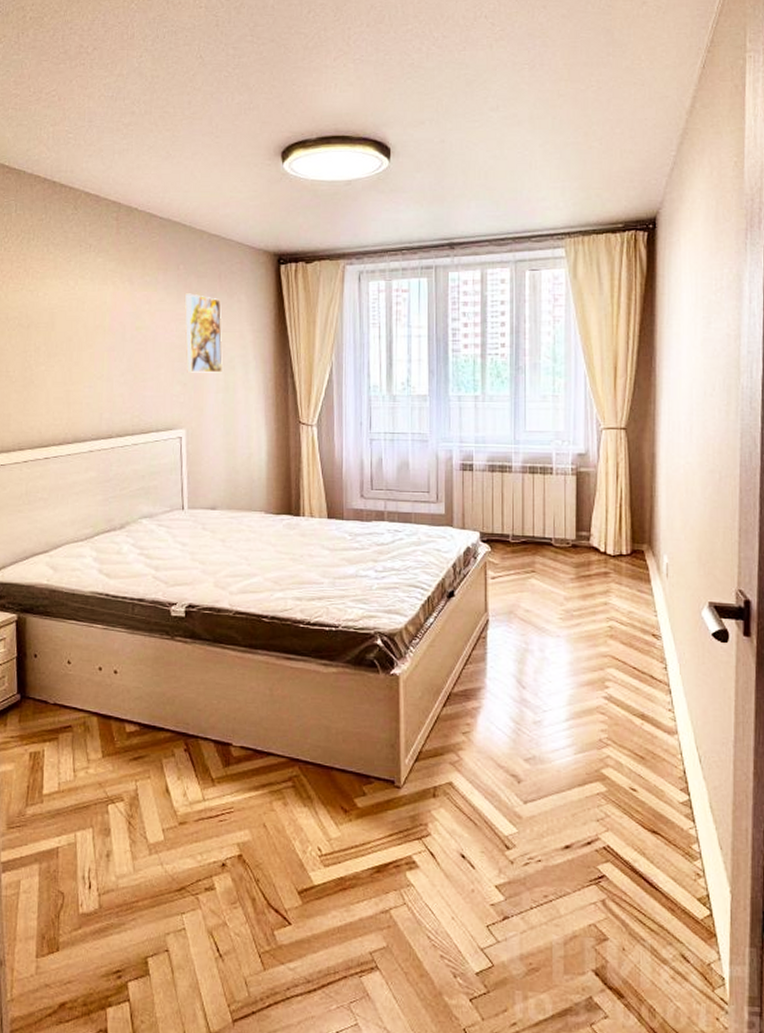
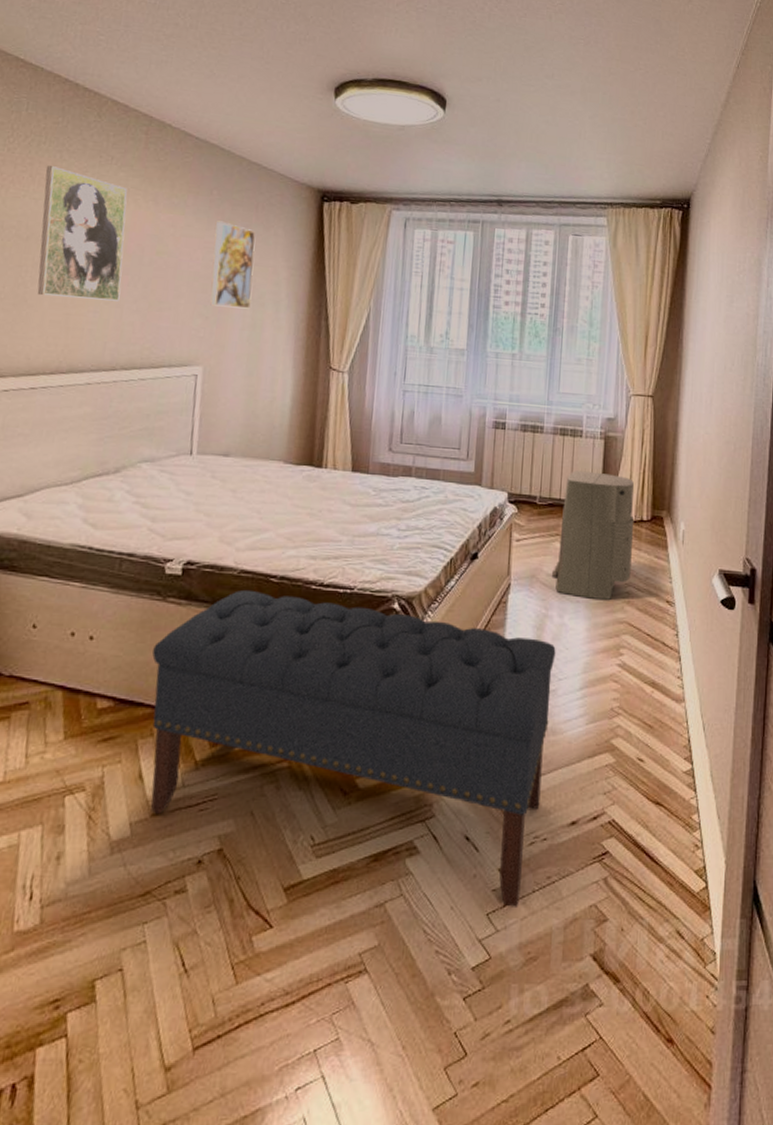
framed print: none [36,259,109,377] -> present [37,166,128,301]
bench: none [167,630,539,922] -> present [151,590,556,907]
air purifier: none [529,508,613,634] -> present [551,470,635,600]

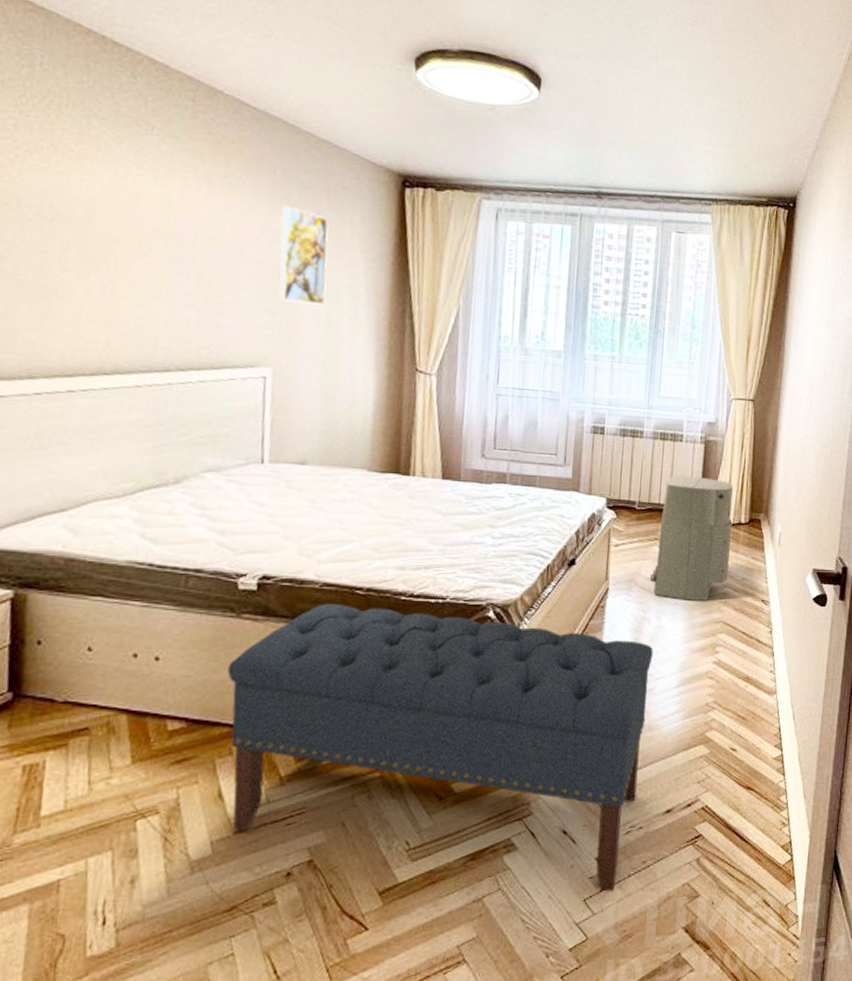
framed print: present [37,166,128,301] -> none [68,133,174,294]

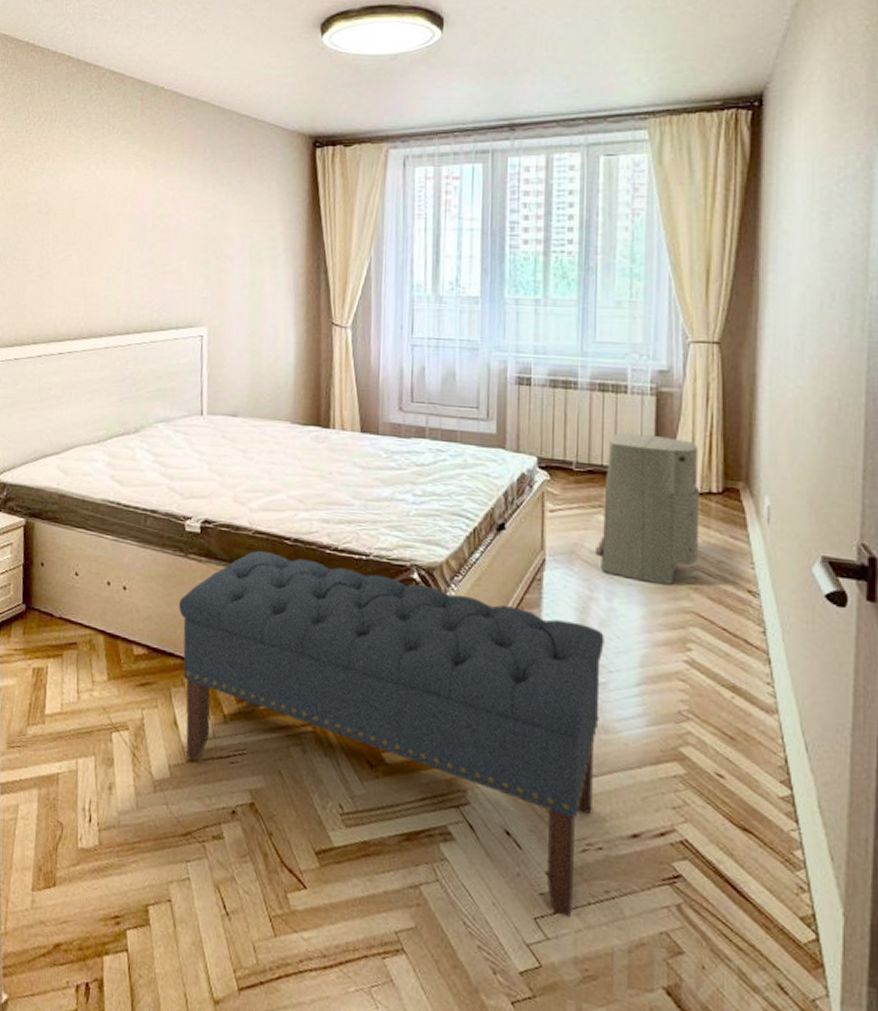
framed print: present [278,205,329,305] -> none [210,179,251,267]

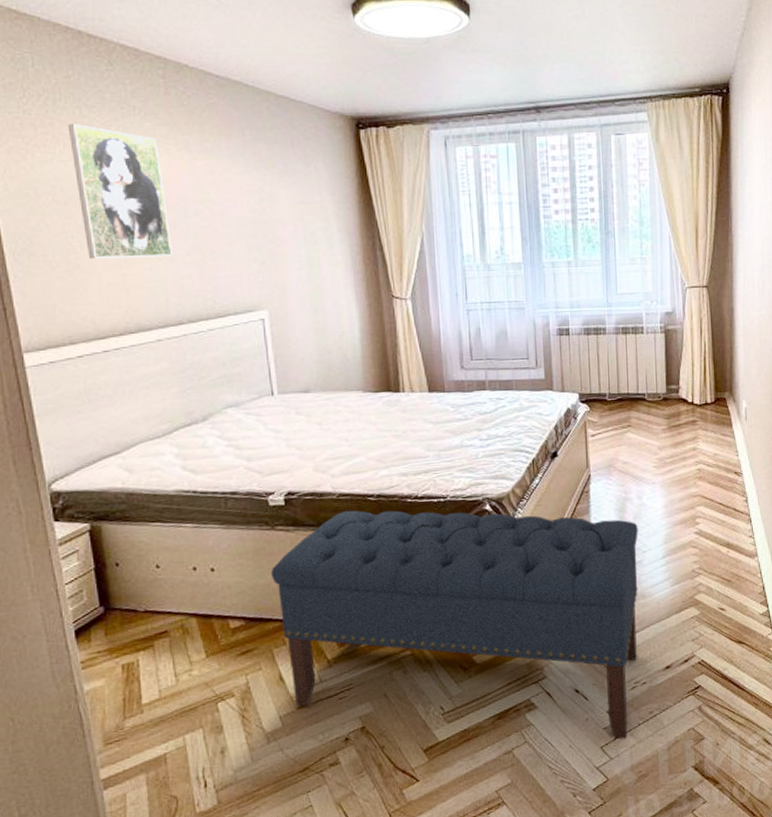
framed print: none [58,142,129,267] -> present [67,124,172,260]
air purifier: present [594,432,700,585] -> none [627,364,700,479]

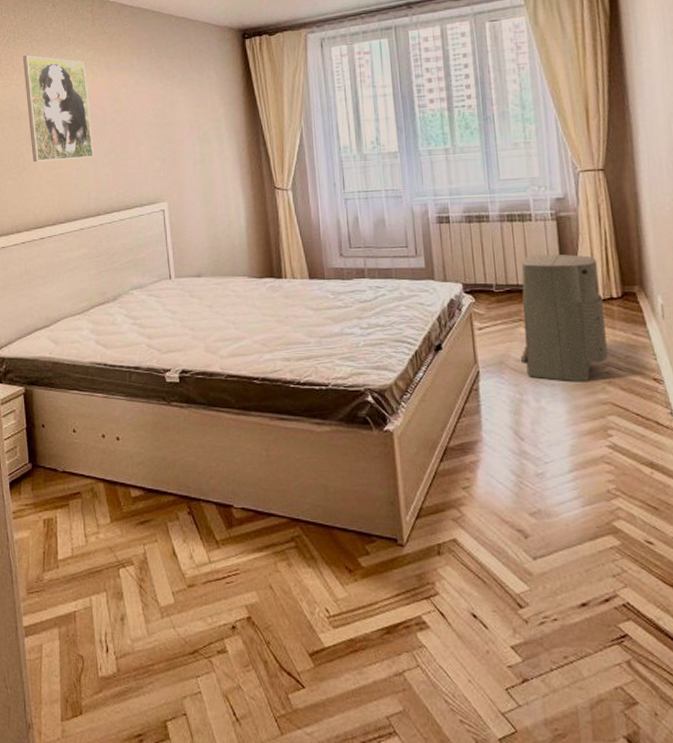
bench: present [271,510,638,739] -> none [167,393,545,684]
air purifier: none [627,364,700,479] -> present [520,254,608,381]

